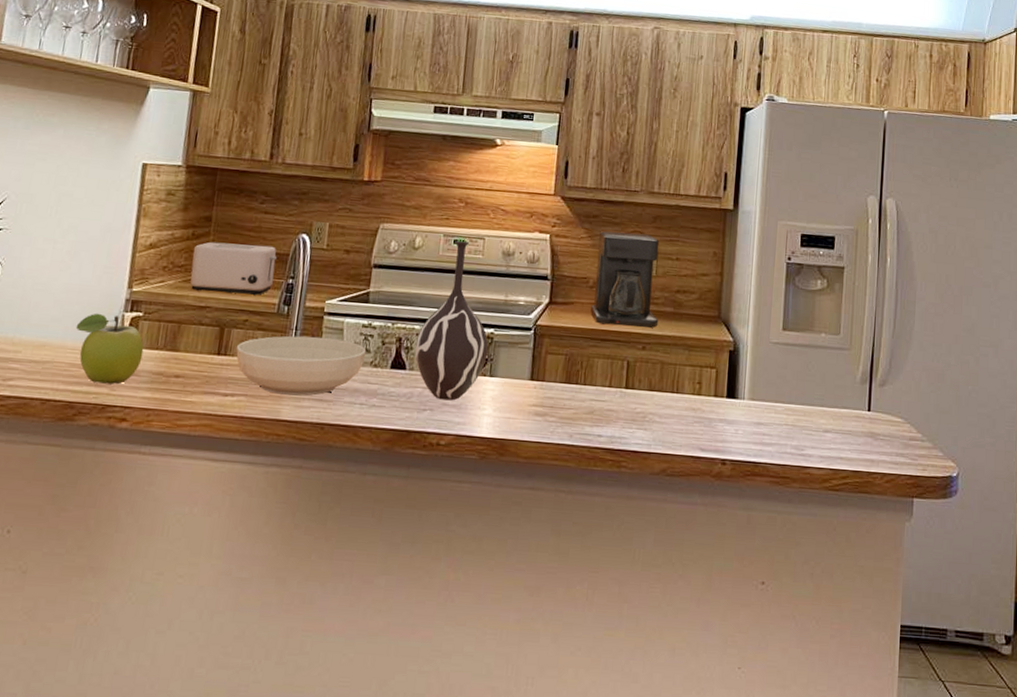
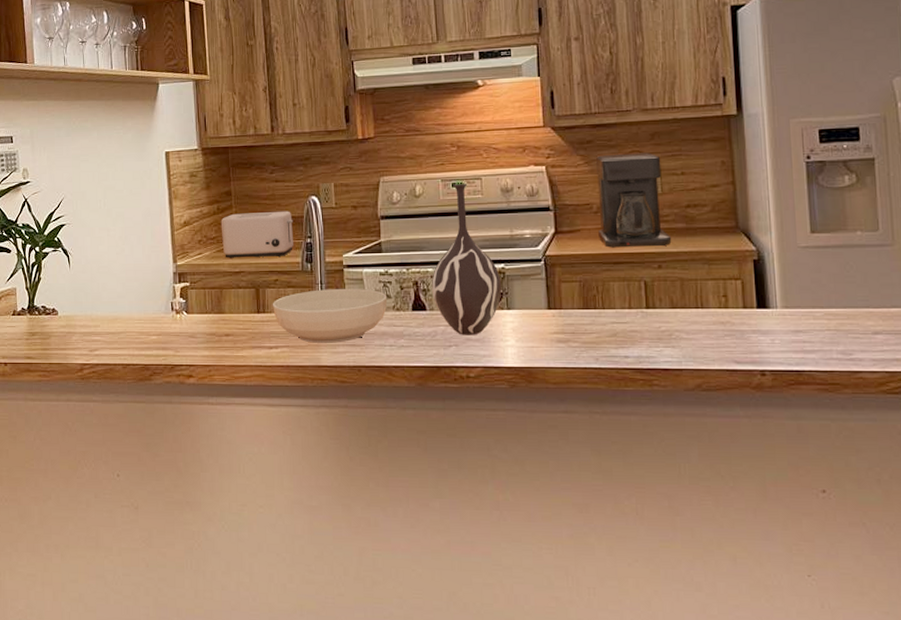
fruit: present [75,313,144,385] -> none [138,287,196,347]

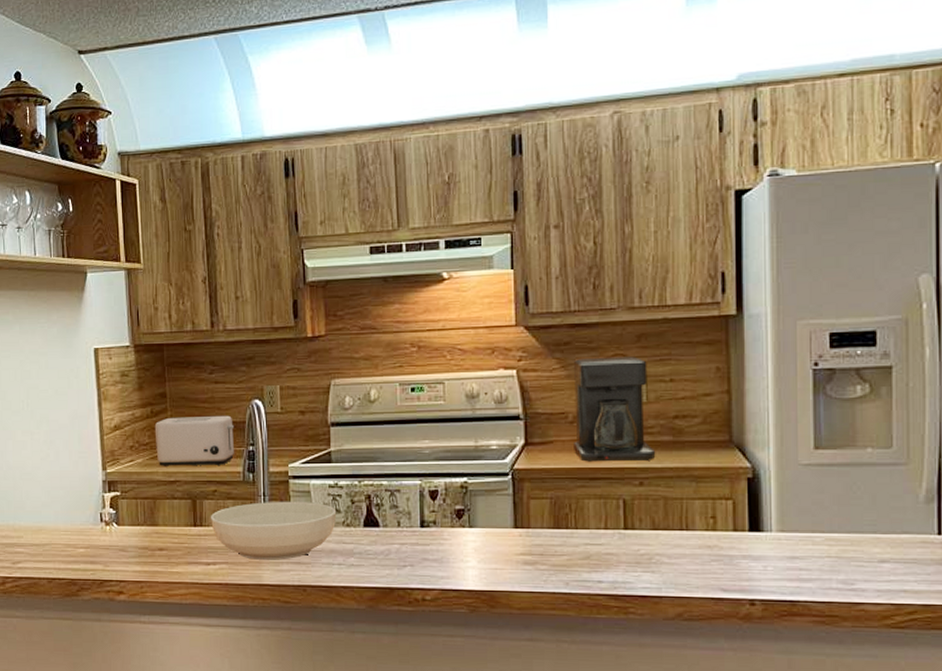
vase: present [431,184,502,335] -> none [385,388,464,555]

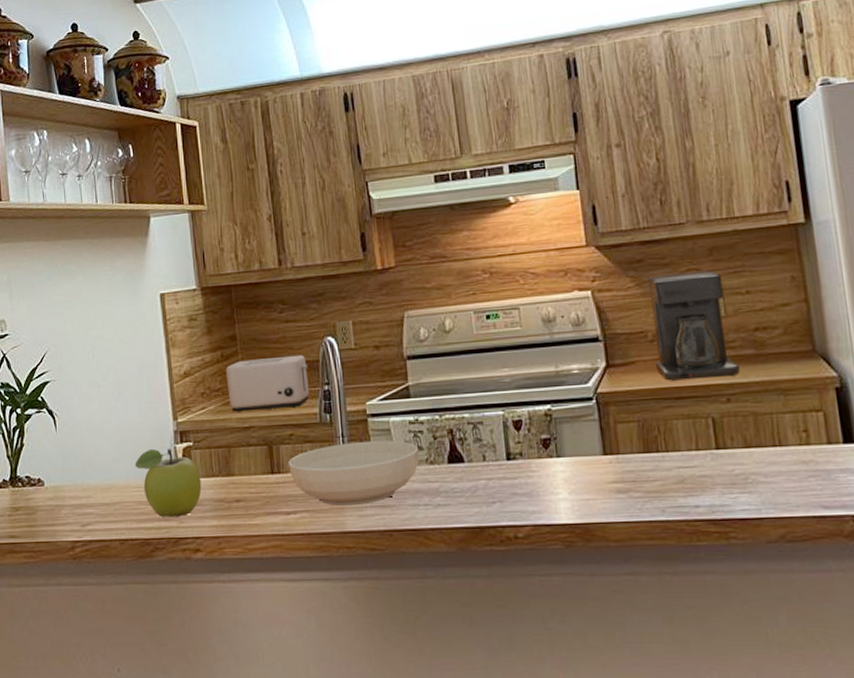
fruit: none [64,496,127,561] -> present [134,448,202,518]

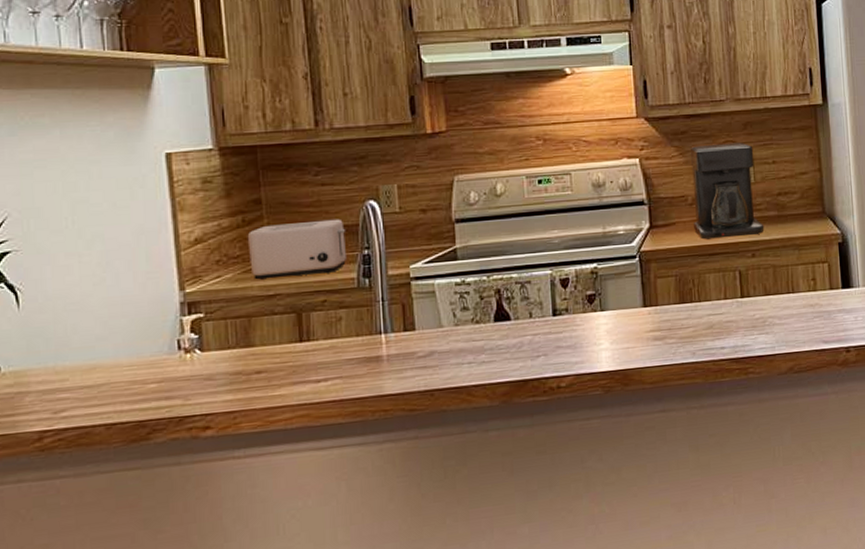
fruit: present [134,448,202,518] -> none [127,322,214,397]
bowl: present [289,440,419,506] -> none [320,302,465,371]

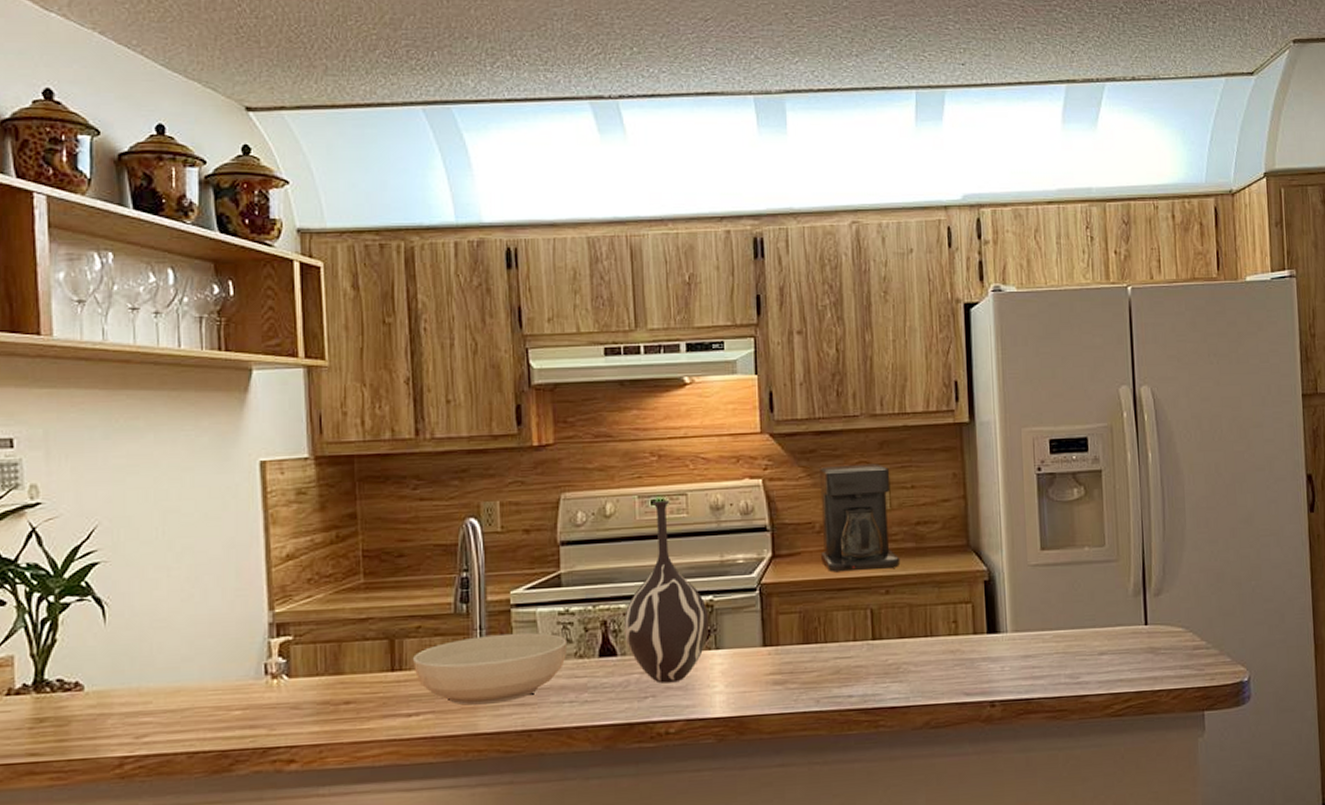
toaster: present [247,219,346,280] -> none [340,537,444,602]
bowl: none [320,302,465,371] -> present [413,632,568,706]
vase: none [516,180,595,343] -> present [623,500,710,684]

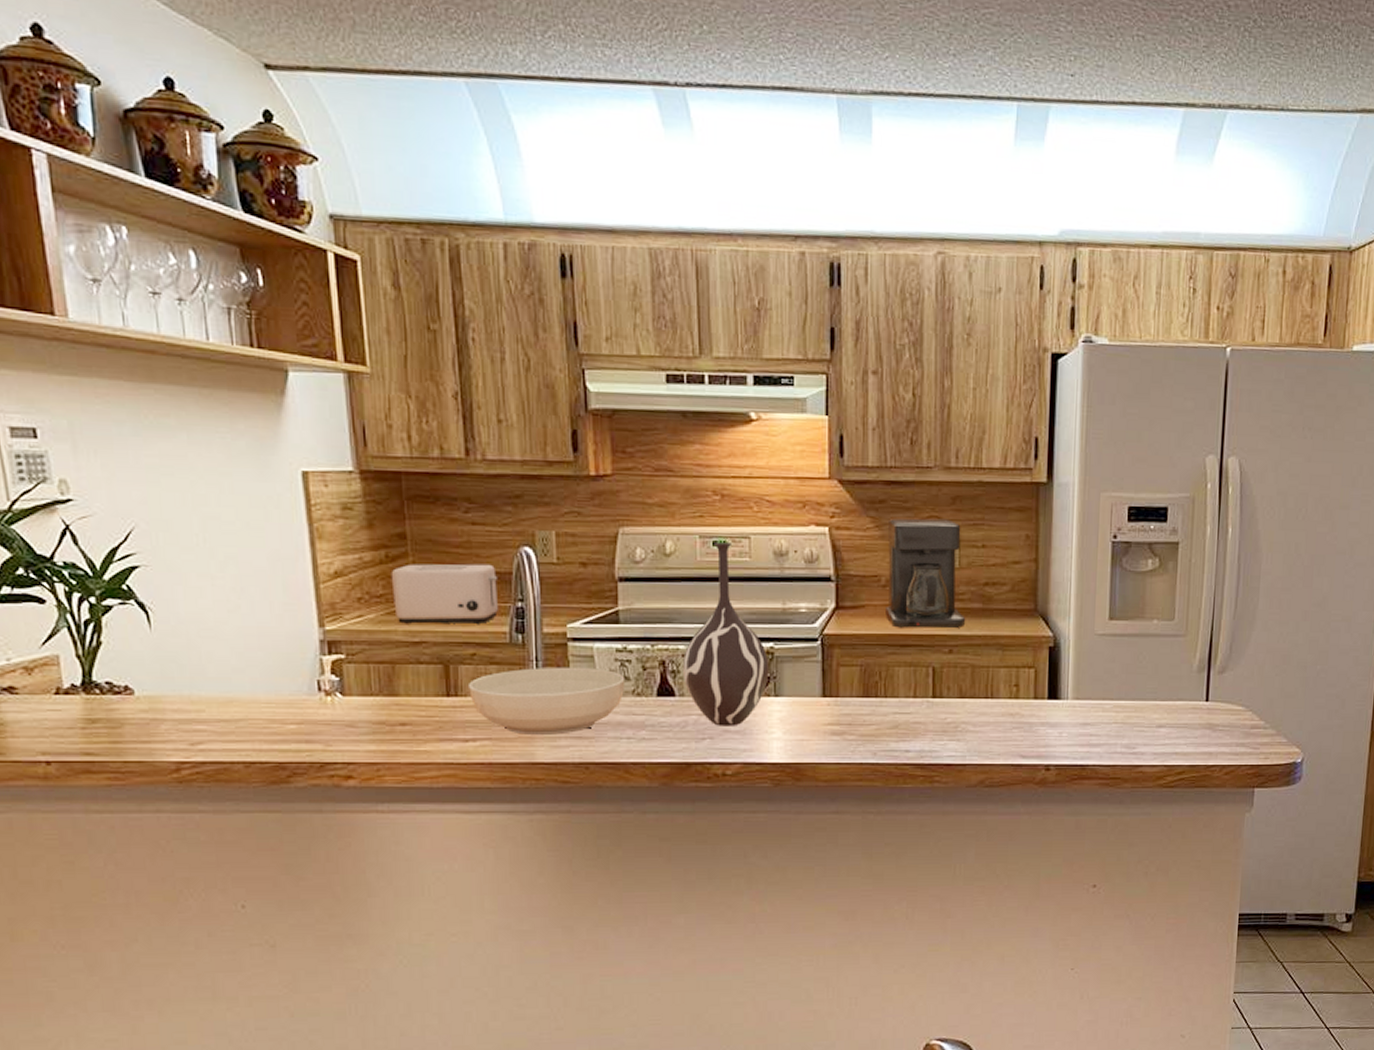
toaster: none [340,537,444,602] -> present [391,563,498,624]

